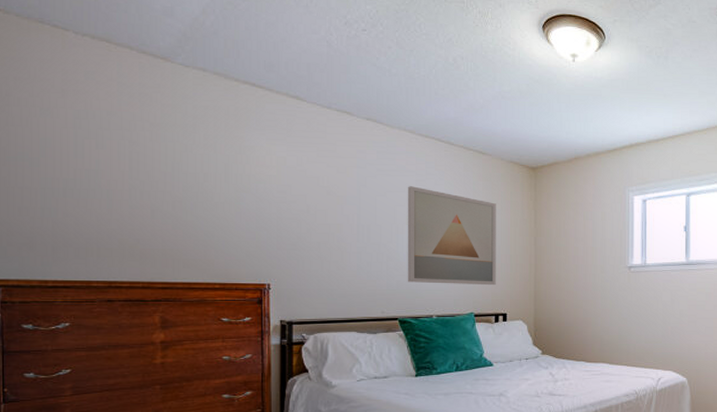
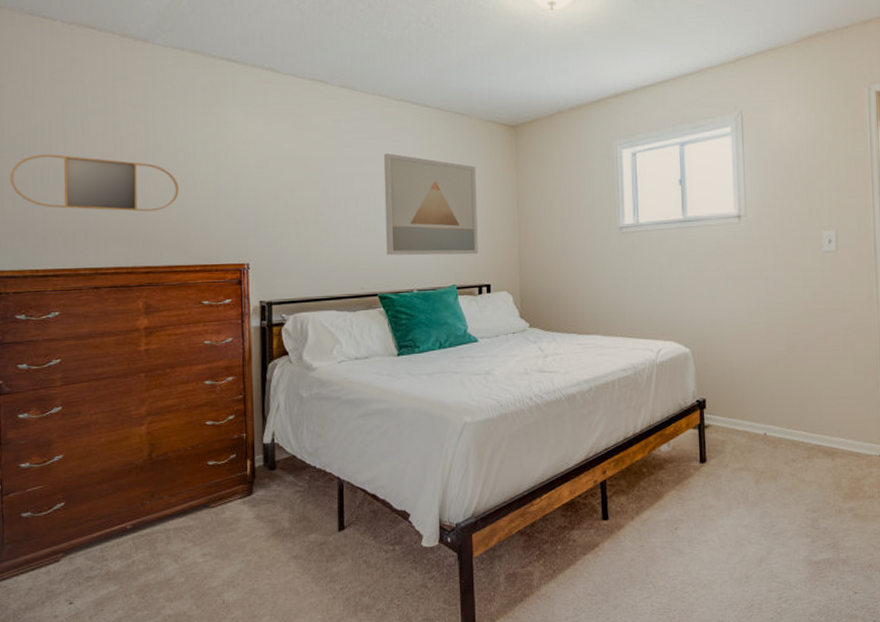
home mirror: none [16,165,198,228] -> present [10,154,179,212]

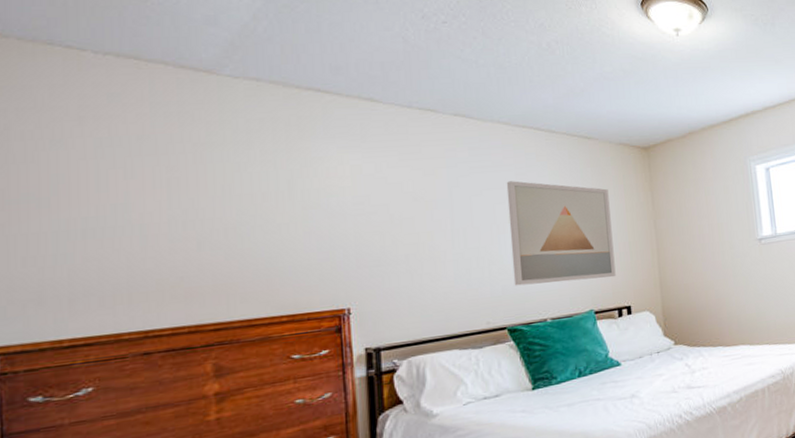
home mirror: present [10,154,179,212] -> none [19,203,257,266]

